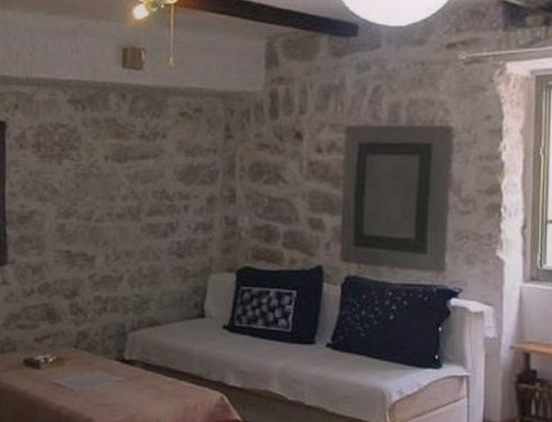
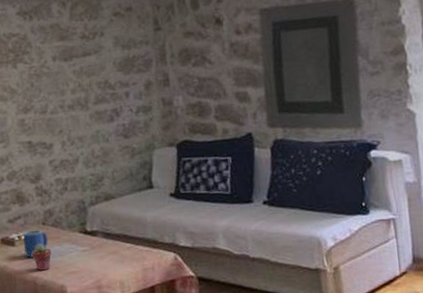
mug: none [49,352,79,384] -> present [23,229,48,258]
potted succulent: none [58,369,82,400] -> present [31,244,52,271]

